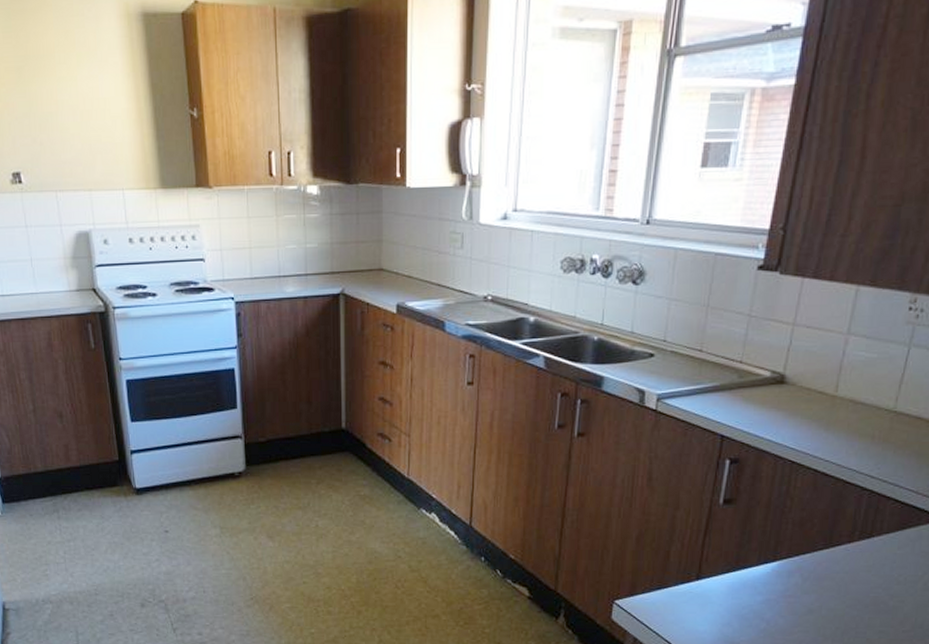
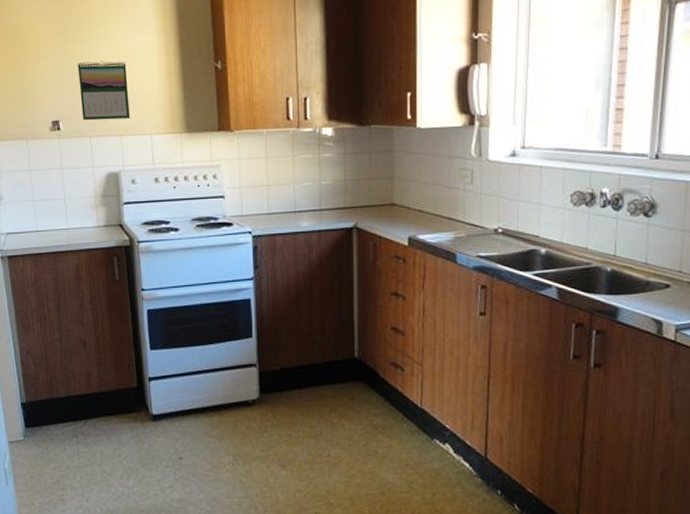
calendar: none [38,105,99,173] -> present [78,61,130,121]

